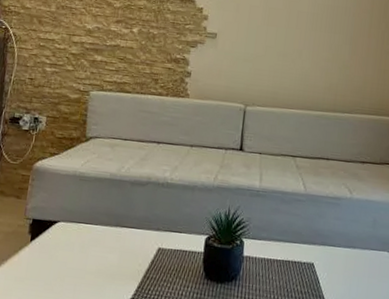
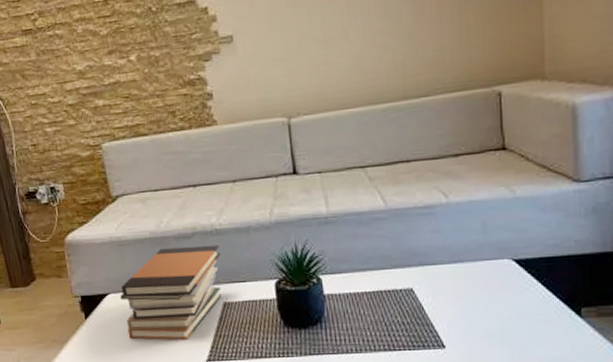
book stack: none [66,189,167,277] -> present [120,245,222,341]

